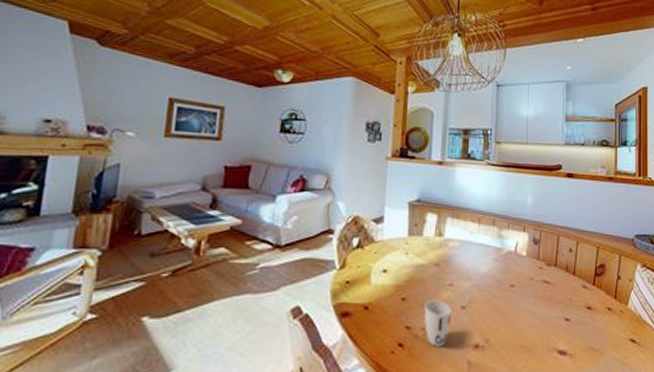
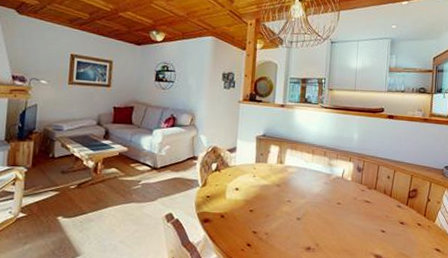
cup: present [424,301,451,347] -> none [267,213,289,248]

